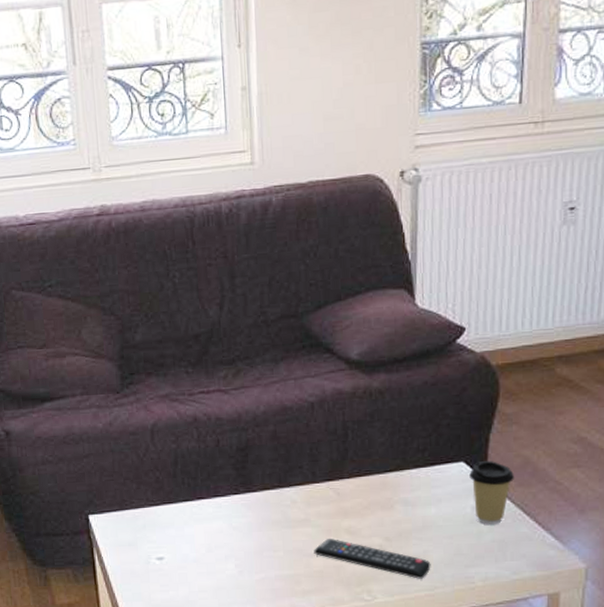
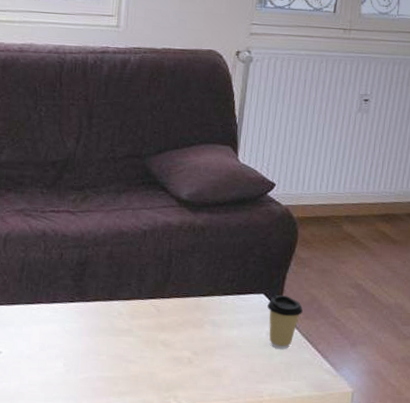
remote control: present [314,539,431,579] -> none [132,348,229,390]

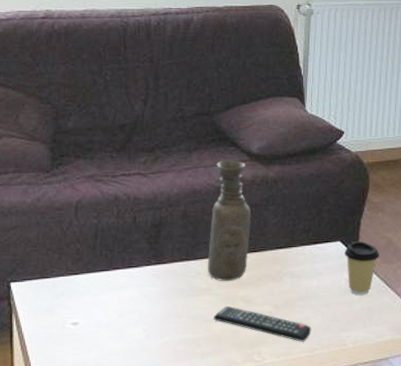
vase: none [129,204,176,325] -> present [207,160,251,282]
remote control: none [132,348,229,390] -> present [213,306,311,342]

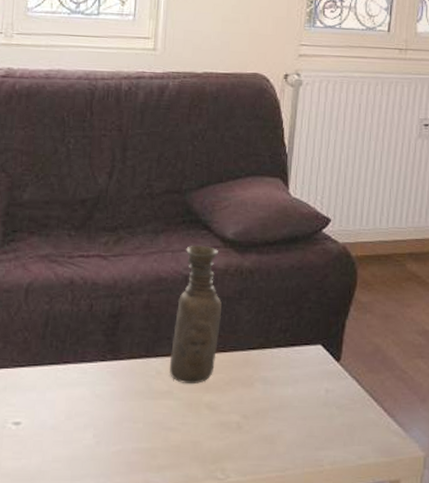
remote control: present [213,306,311,342] -> none [173,413,284,459]
coffee cup: present [344,241,379,295] -> none [325,346,365,408]

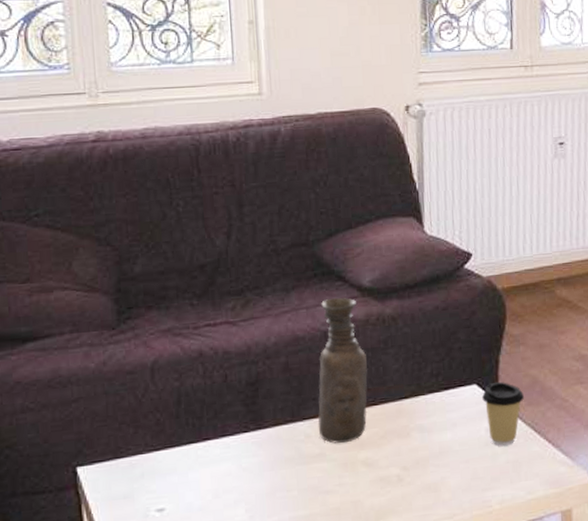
coffee cup: none [325,346,365,408] -> present [482,382,524,446]

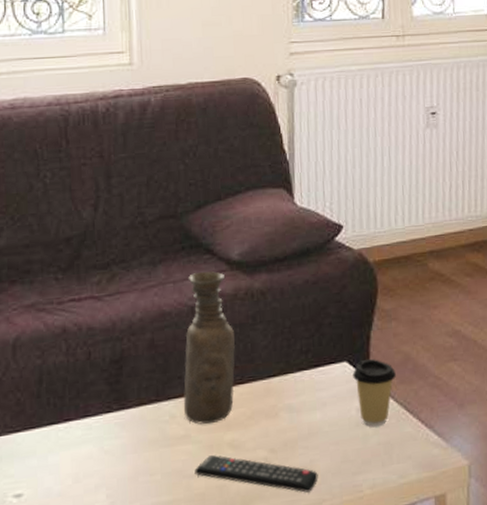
remote control: none [330,472,449,508] -> present [194,455,318,493]

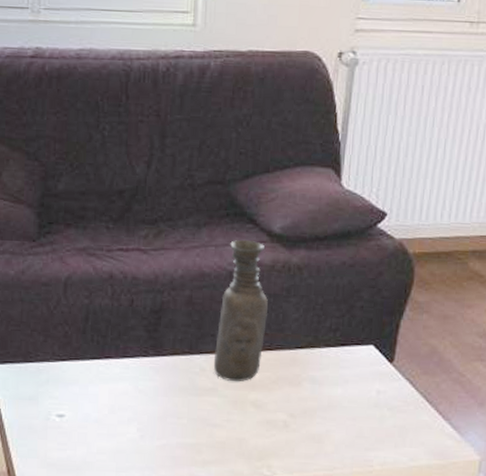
remote control: present [194,455,318,493] -> none [218,410,332,458]
coffee cup: present [353,359,396,427] -> none [377,346,420,410]

